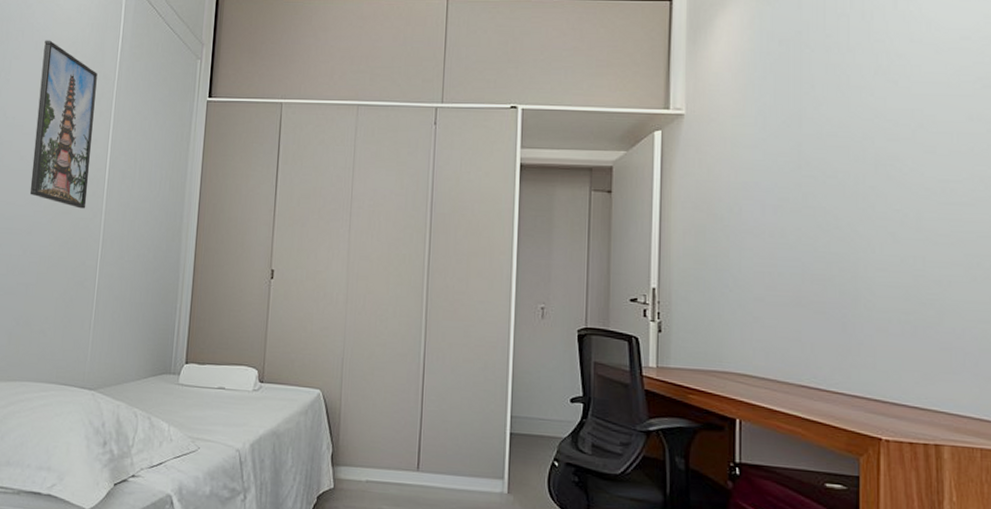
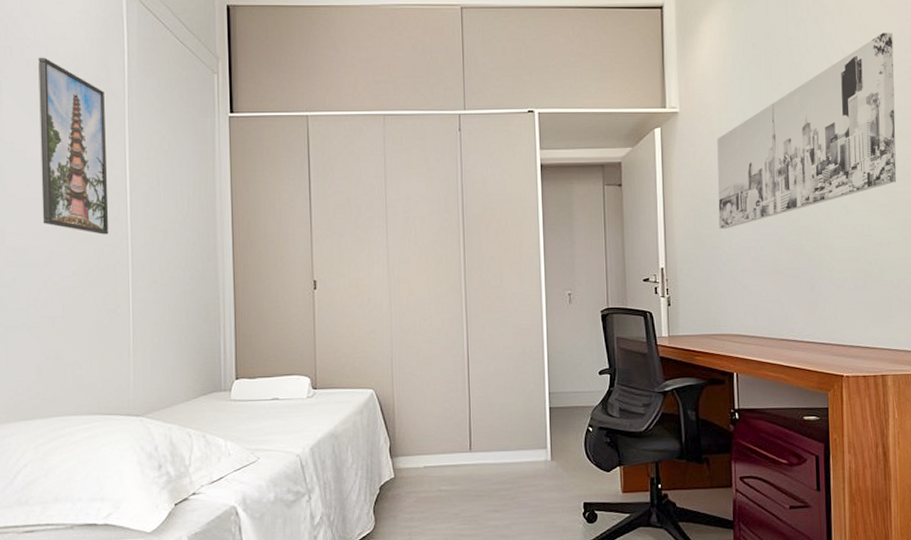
wall art: none [727,31,965,250] -> present [717,33,897,230]

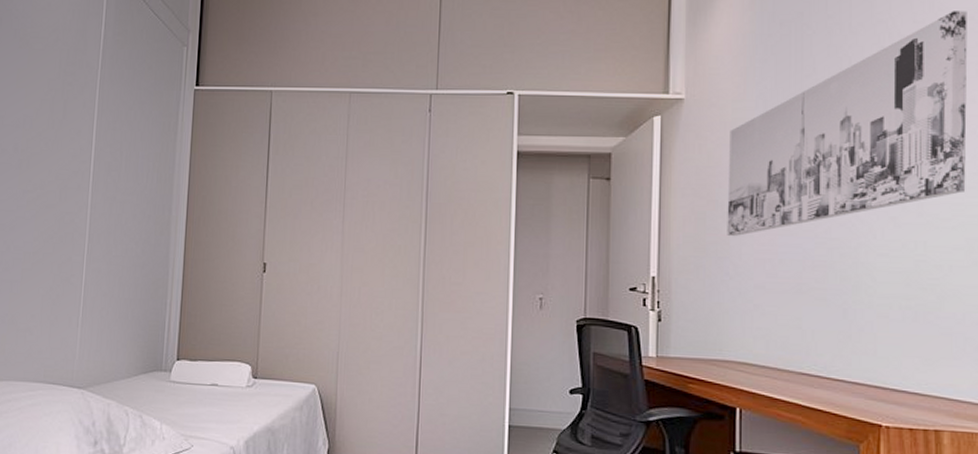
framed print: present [38,57,109,235] -> none [12,27,80,203]

